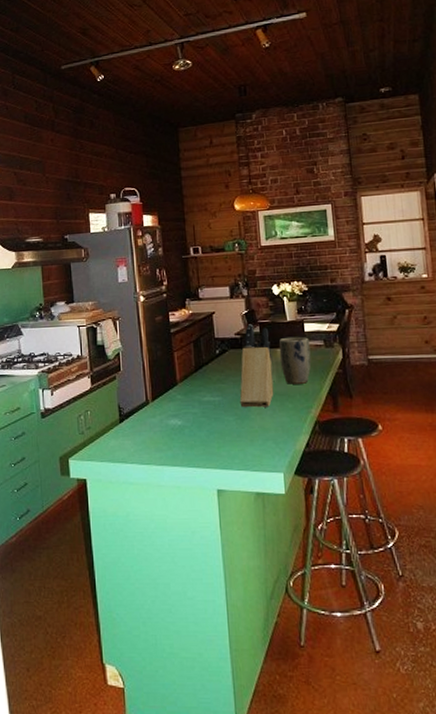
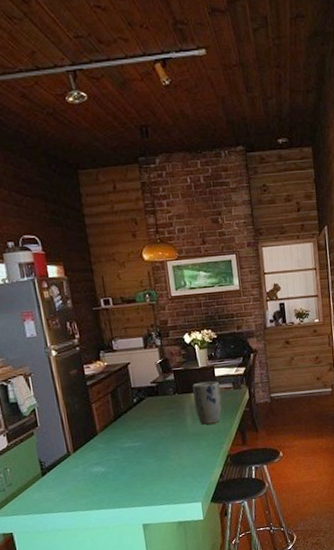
knife block: present [239,324,274,408] -> none [158,372,190,450]

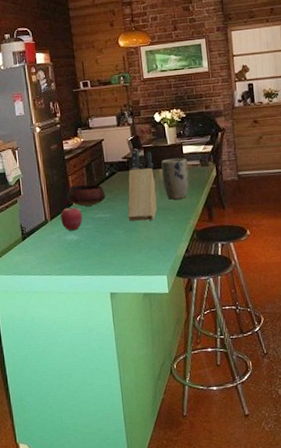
apple: none [84,437,110,463] -> present [60,207,83,231]
bowl: none [91,411,134,436] -> present [67,184,106,207]
knife block: none [158,372,190,450] -> present [127,148,158,222]

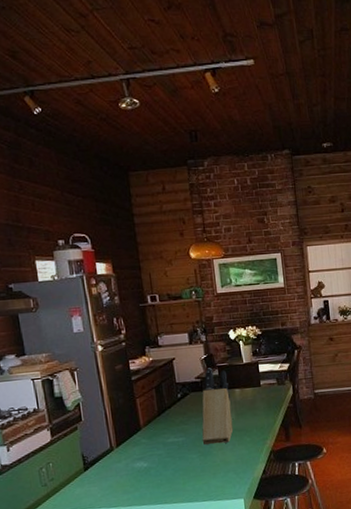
apple: present [60,207,83,231] -> none [128,432,153,458]
bowl: present [67,184,106,207] -> none [134,406,178,431]
plant pot: present [161,158,189,200] -> none [236,377,266,420]

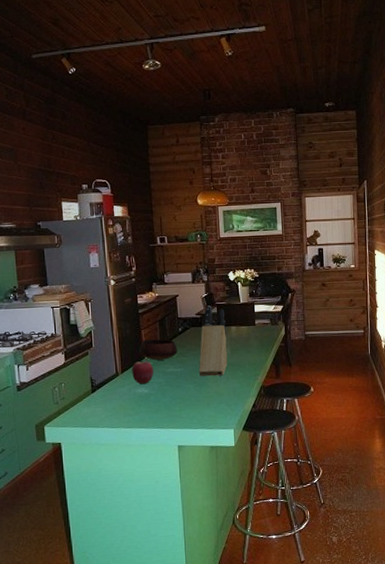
apple: none [128,432,153,458] -> present [132,361,154,385]
bowl: none [134,406,178,431] -> present [139,338,178,361]

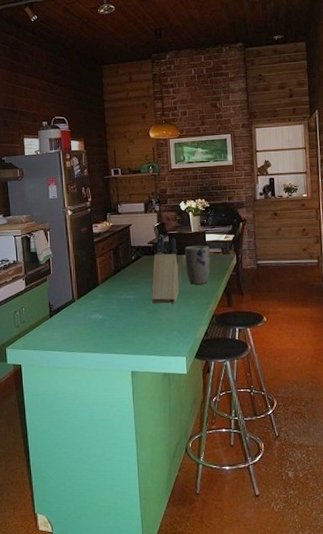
apple: present [132,361,154,385] -> none [87,288,109,310]
bowl: present [139,338,178,361] -> none [94,266,131,287]
plant pot: none [233,316,259,356] -> present [184,245,211,285]

